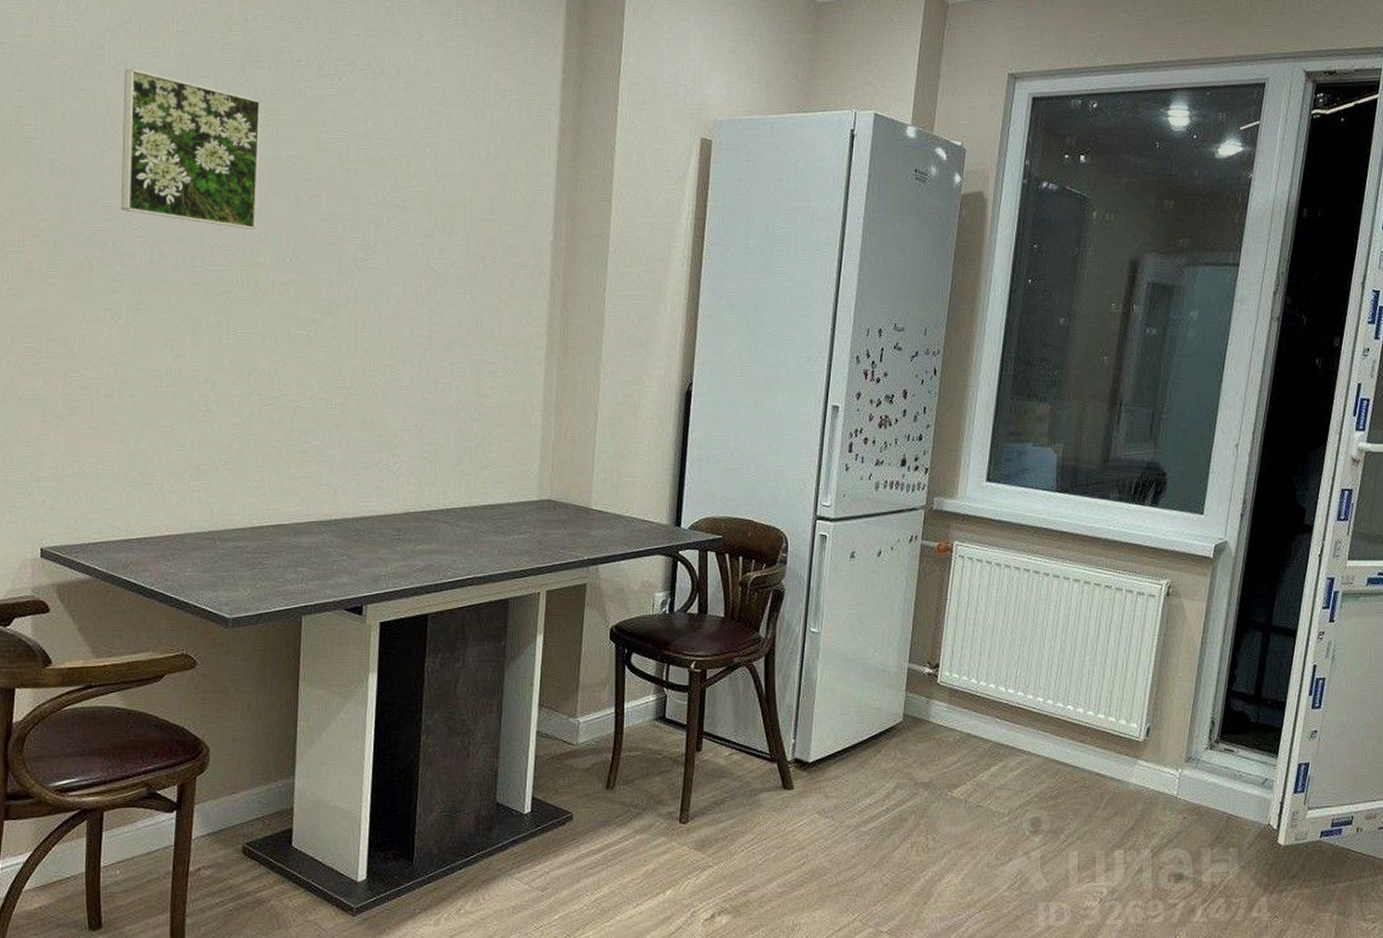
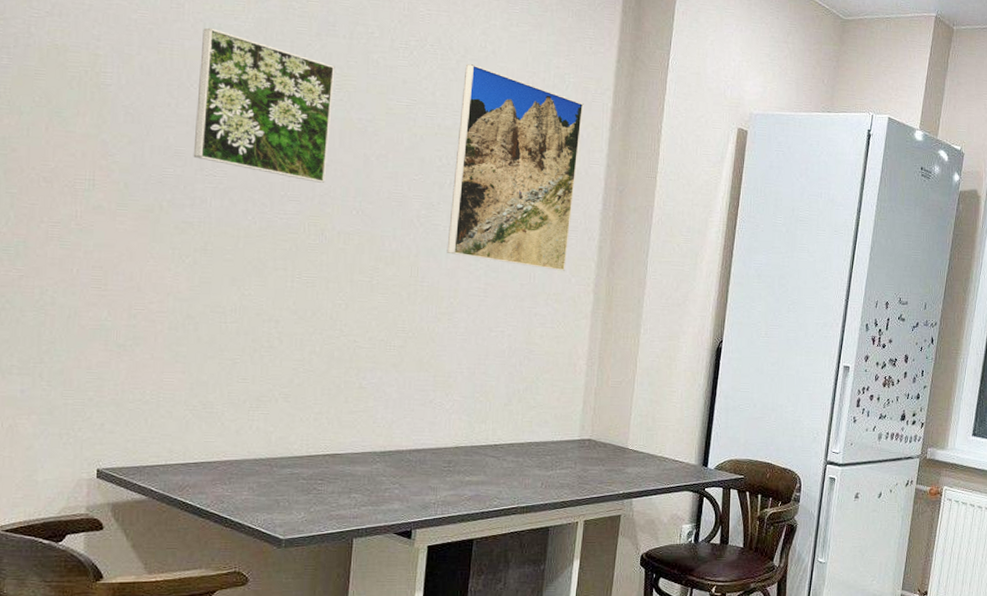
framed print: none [387,86,528,312] -> present [447,63,584,271]

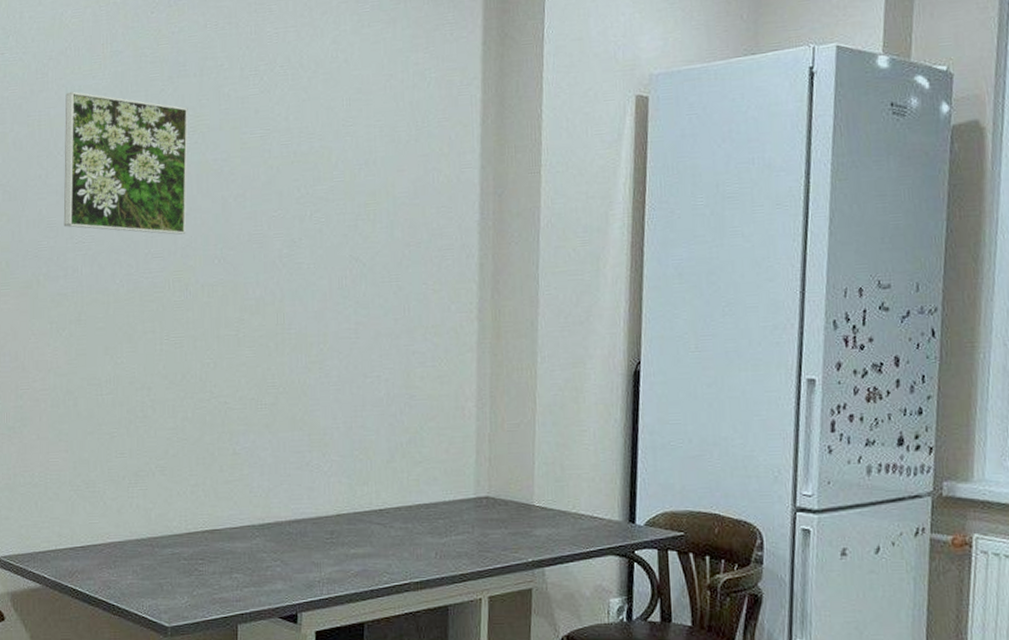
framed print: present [447,63,584,271] -> none [312,77,449,299]

